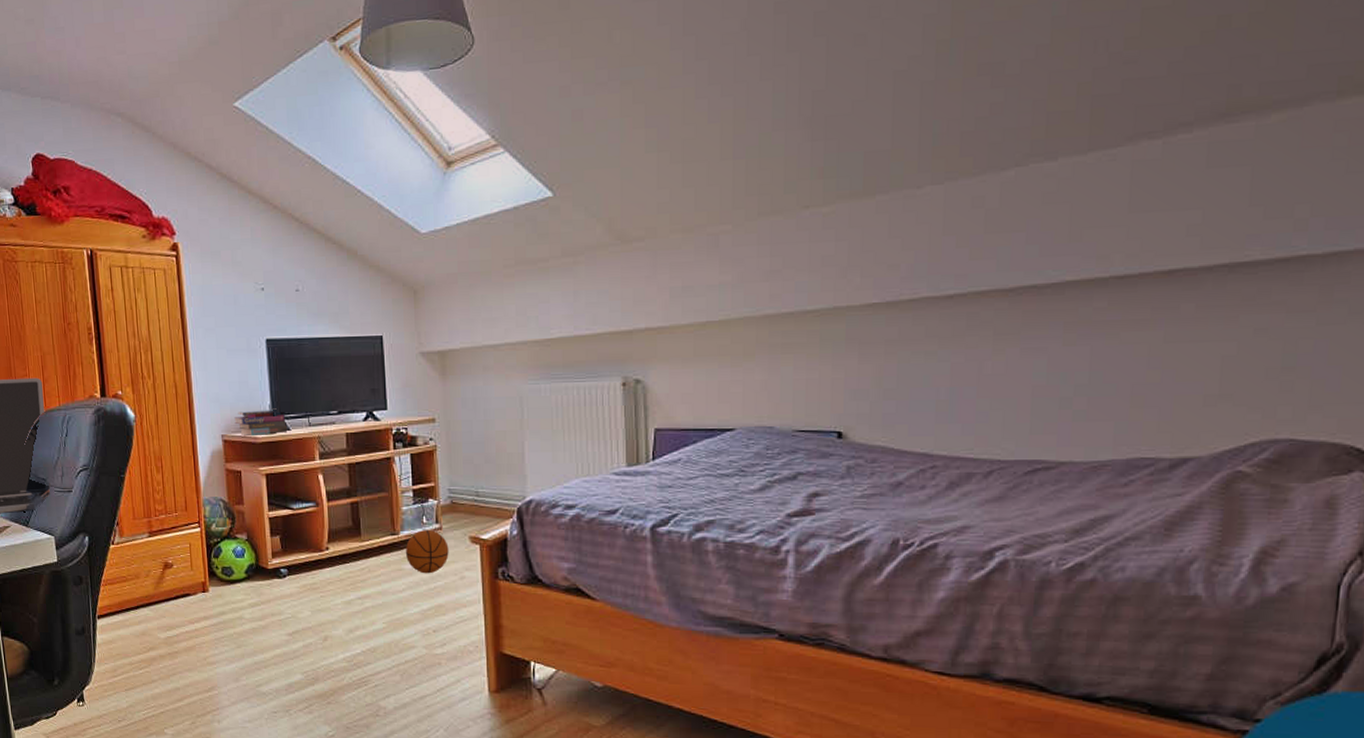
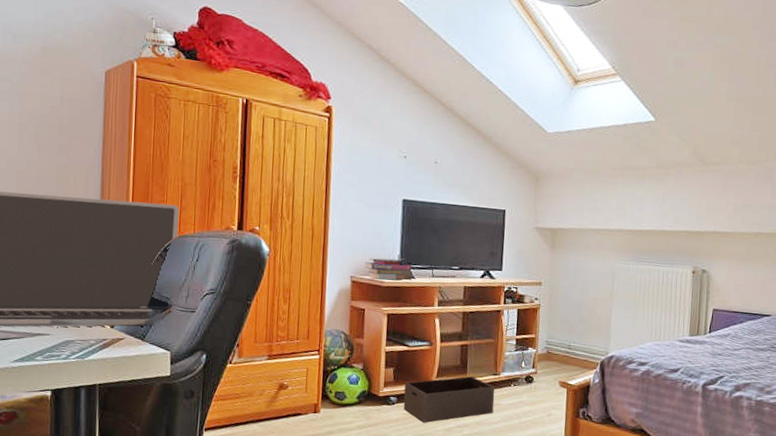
storage box: none [294,538,397,597] -> present [403,376,495,423]
basketball: present [405,529,449,574] -> none [503,372,541,410]

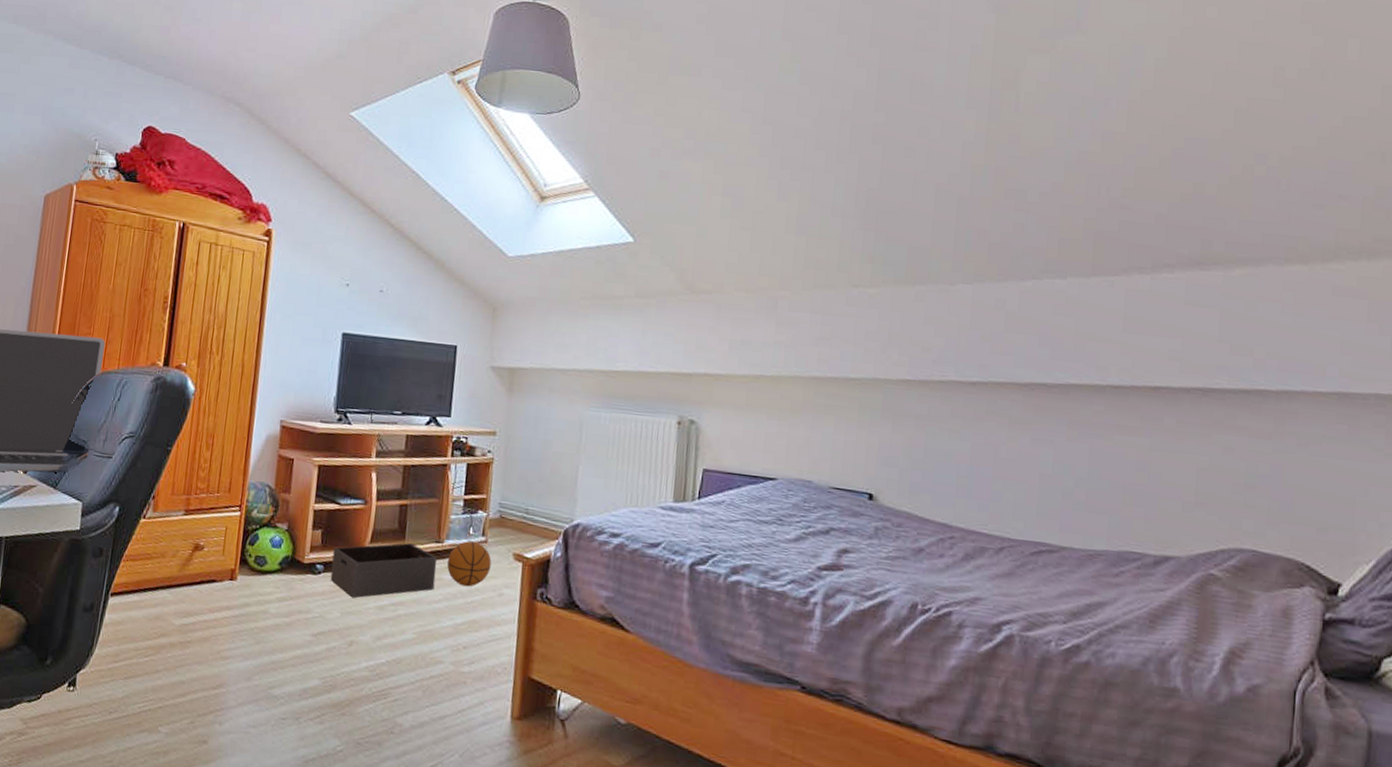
books: present [364,257,413,281] -> none [296,399,349,427]
basketball: none [503,372,541,410] -> present [446,540,492,587]

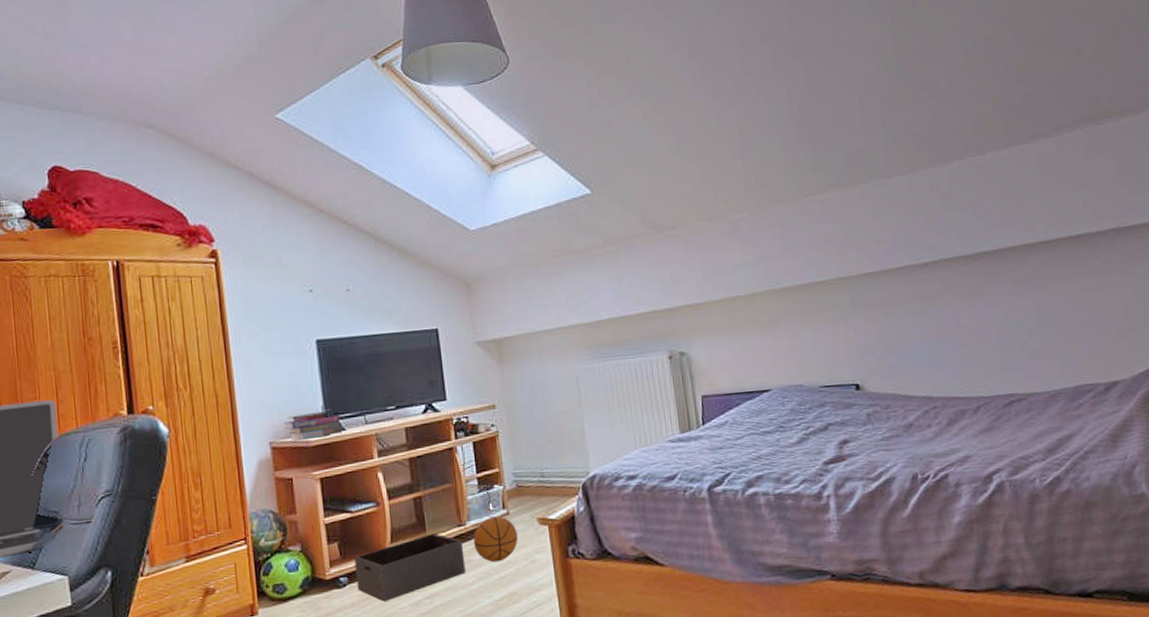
books: none [296,399,349,427] -> present [283,409,343,441]

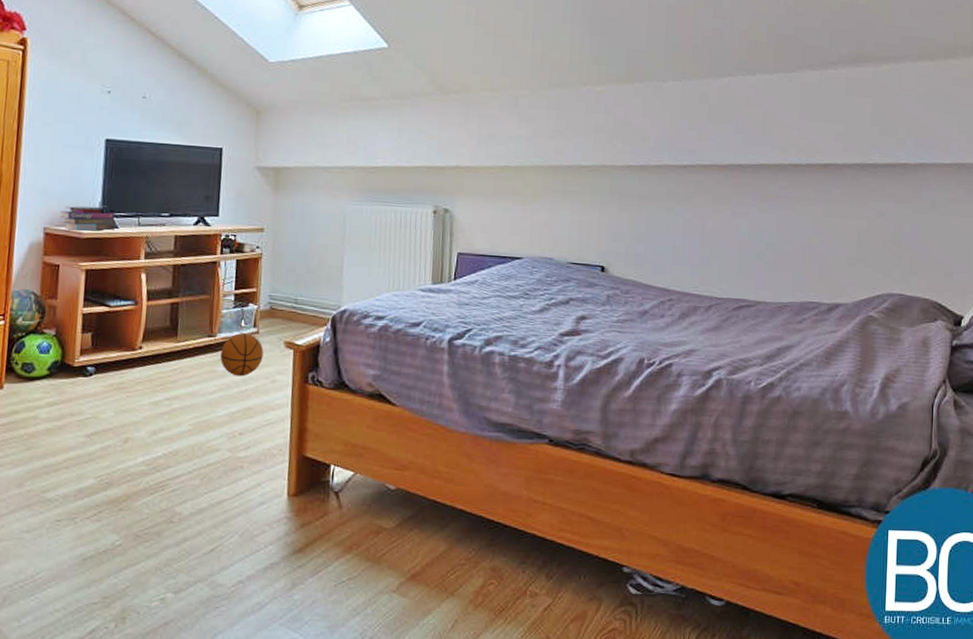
storage box: present [354,532,466,602] -> none [102,338,211,397]

